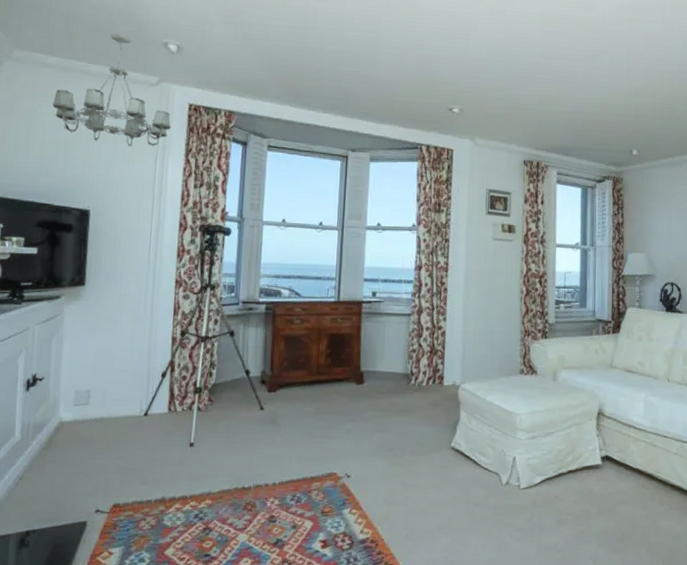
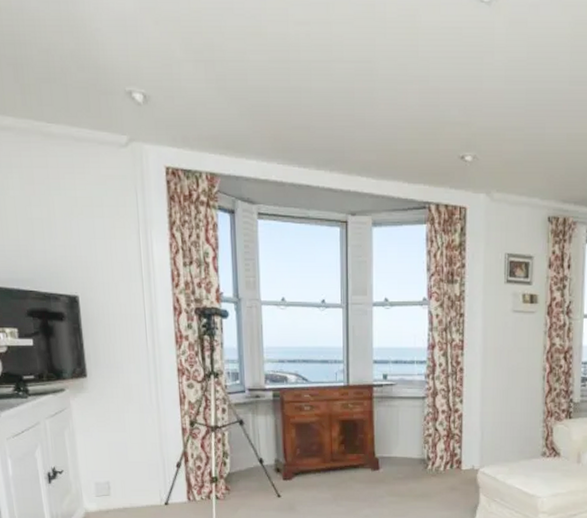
chandelier: present [52,33,172,147] -> none [18,82,150,222]

